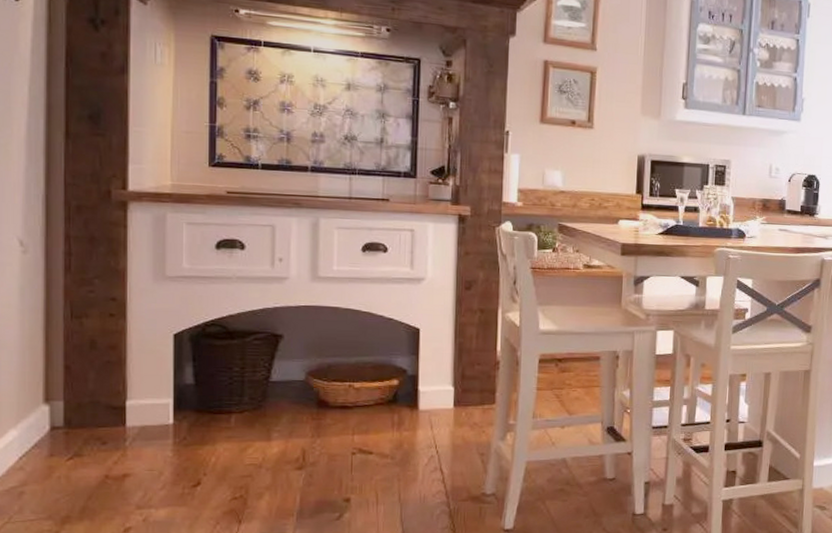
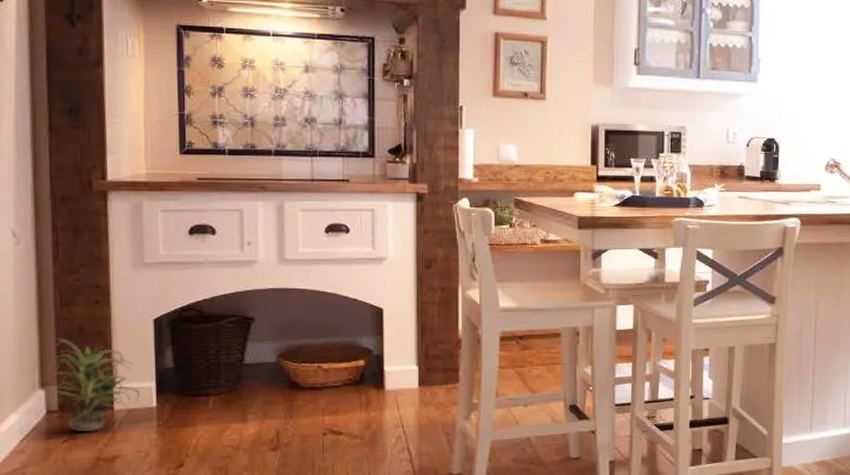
potted plant: none [35,352,155,450] -> present [32,338,140,432]

